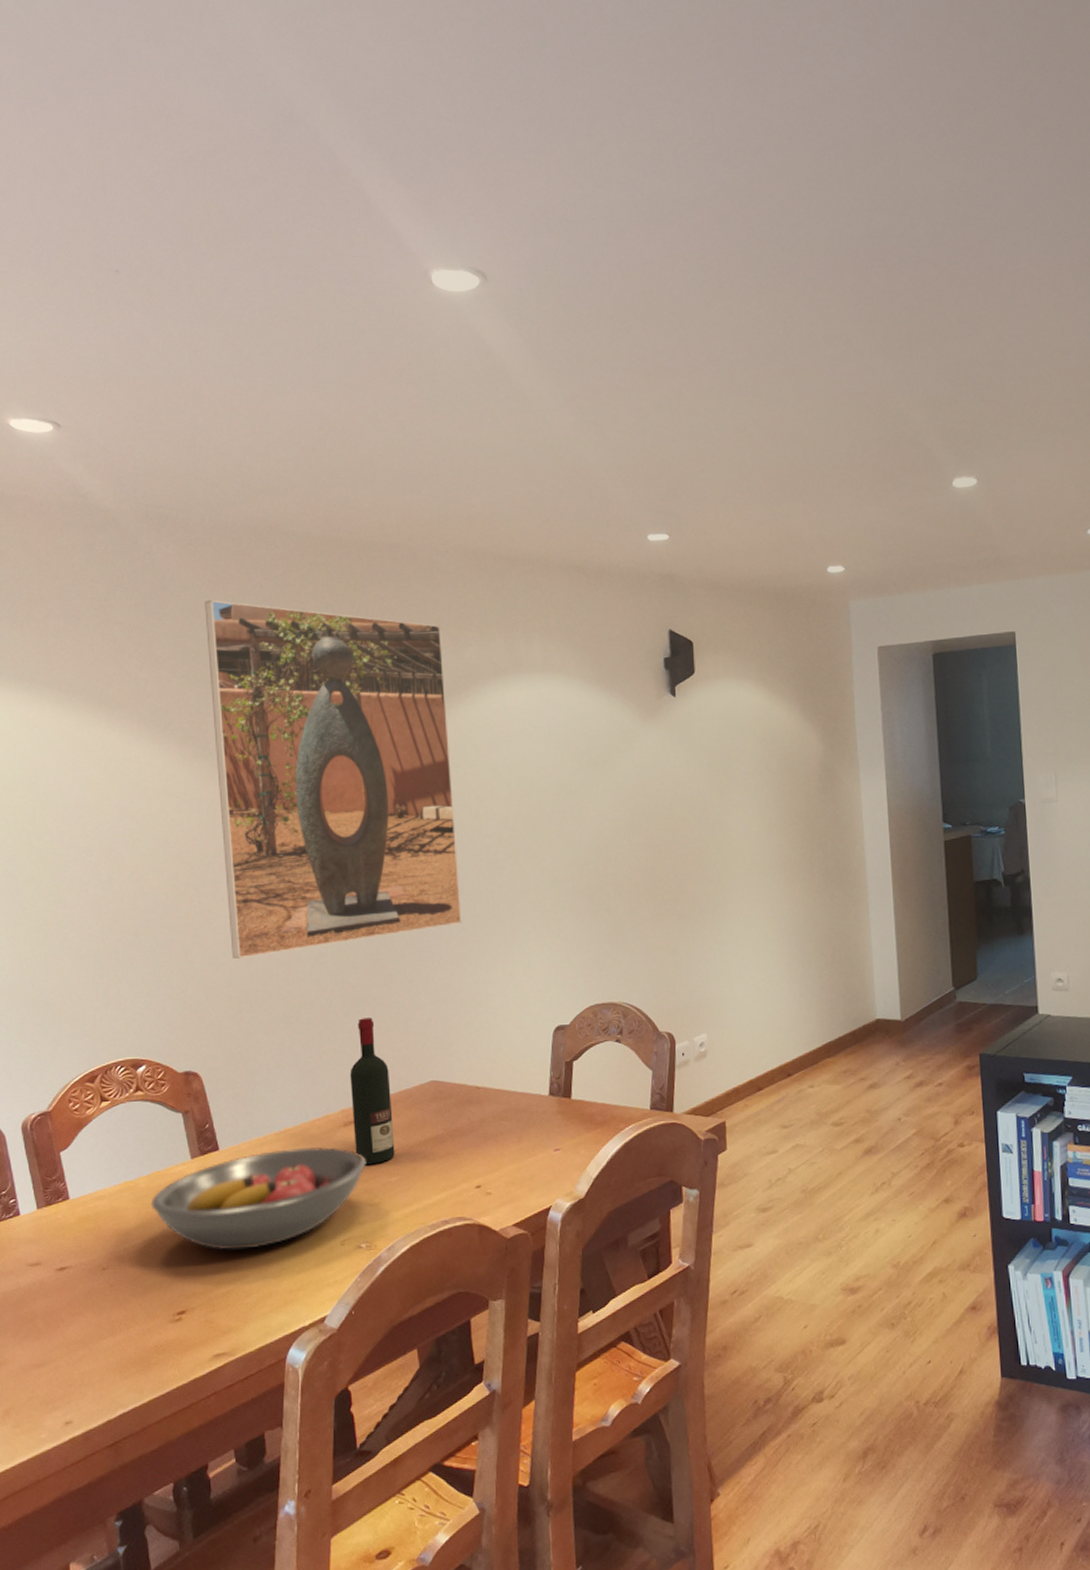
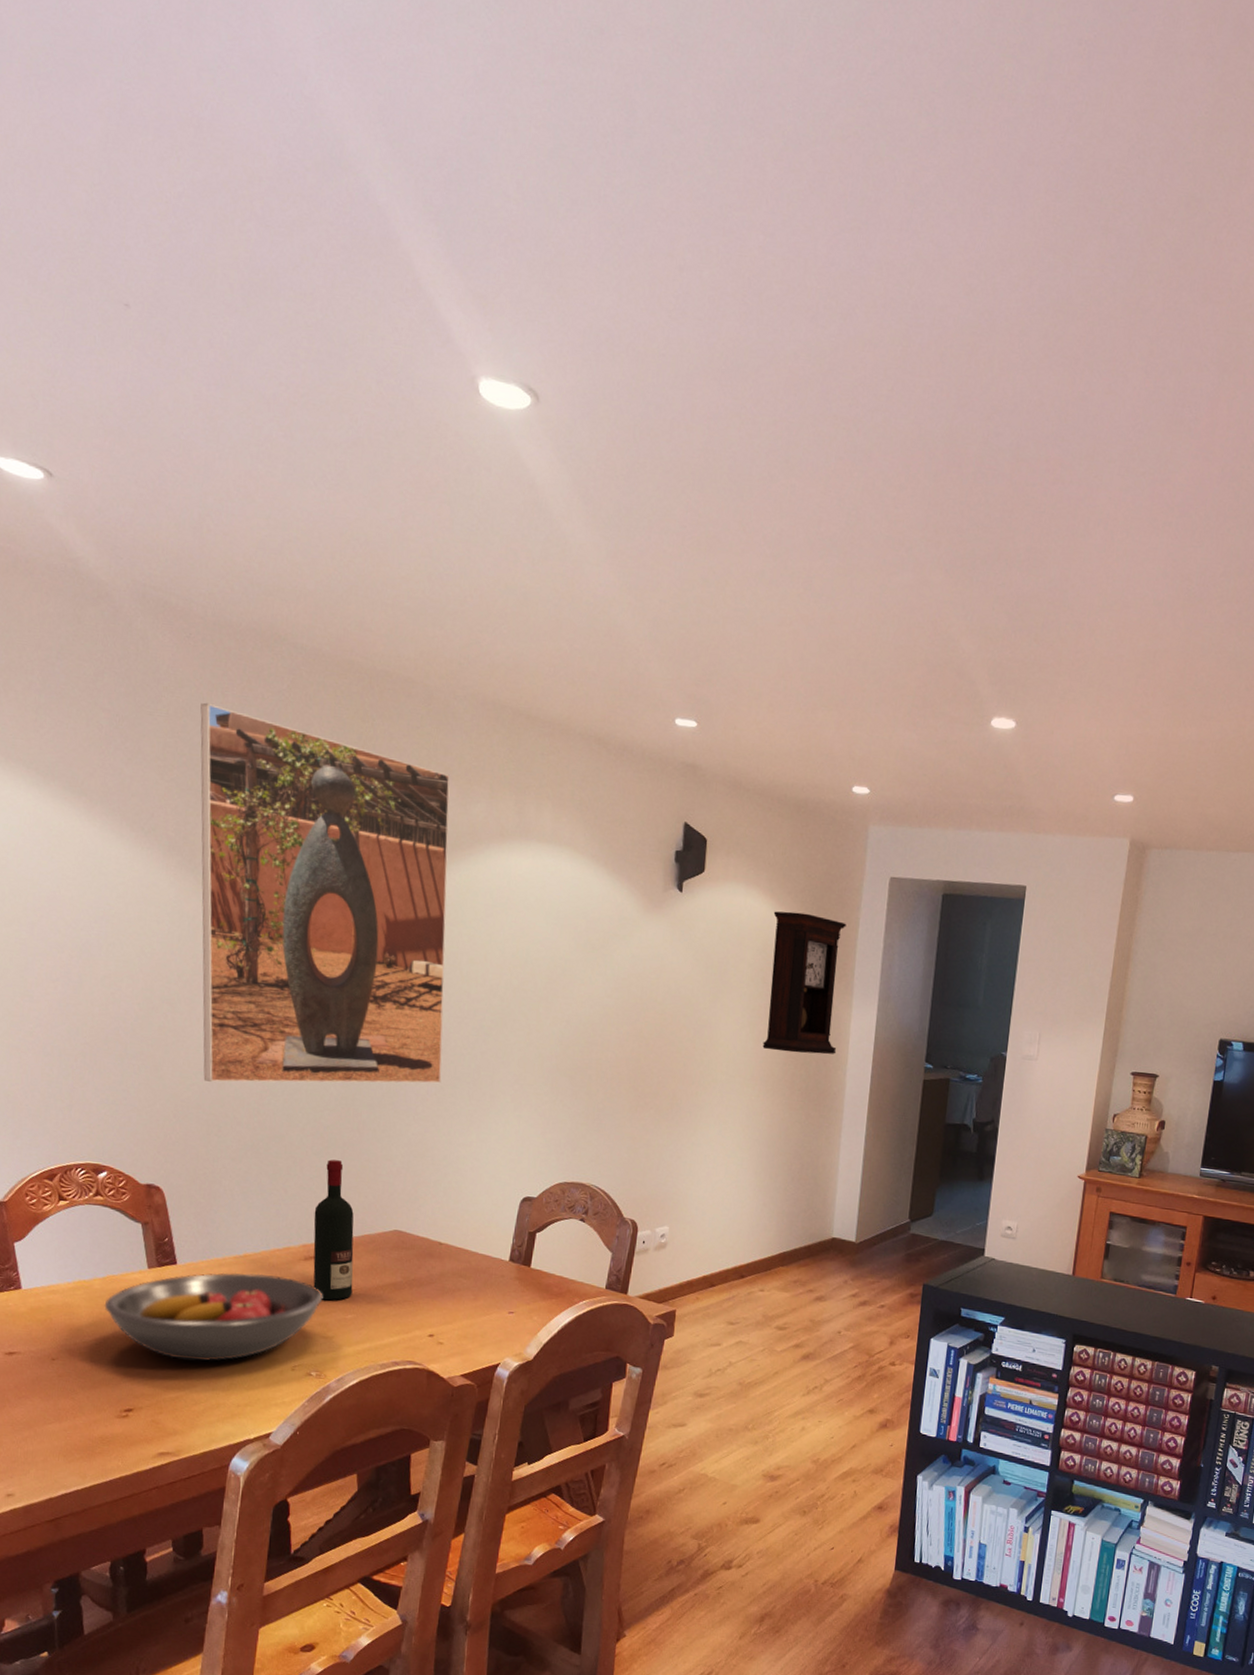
pendulum clock: none [768,696,851,837] -> present [762,911,846,1055]

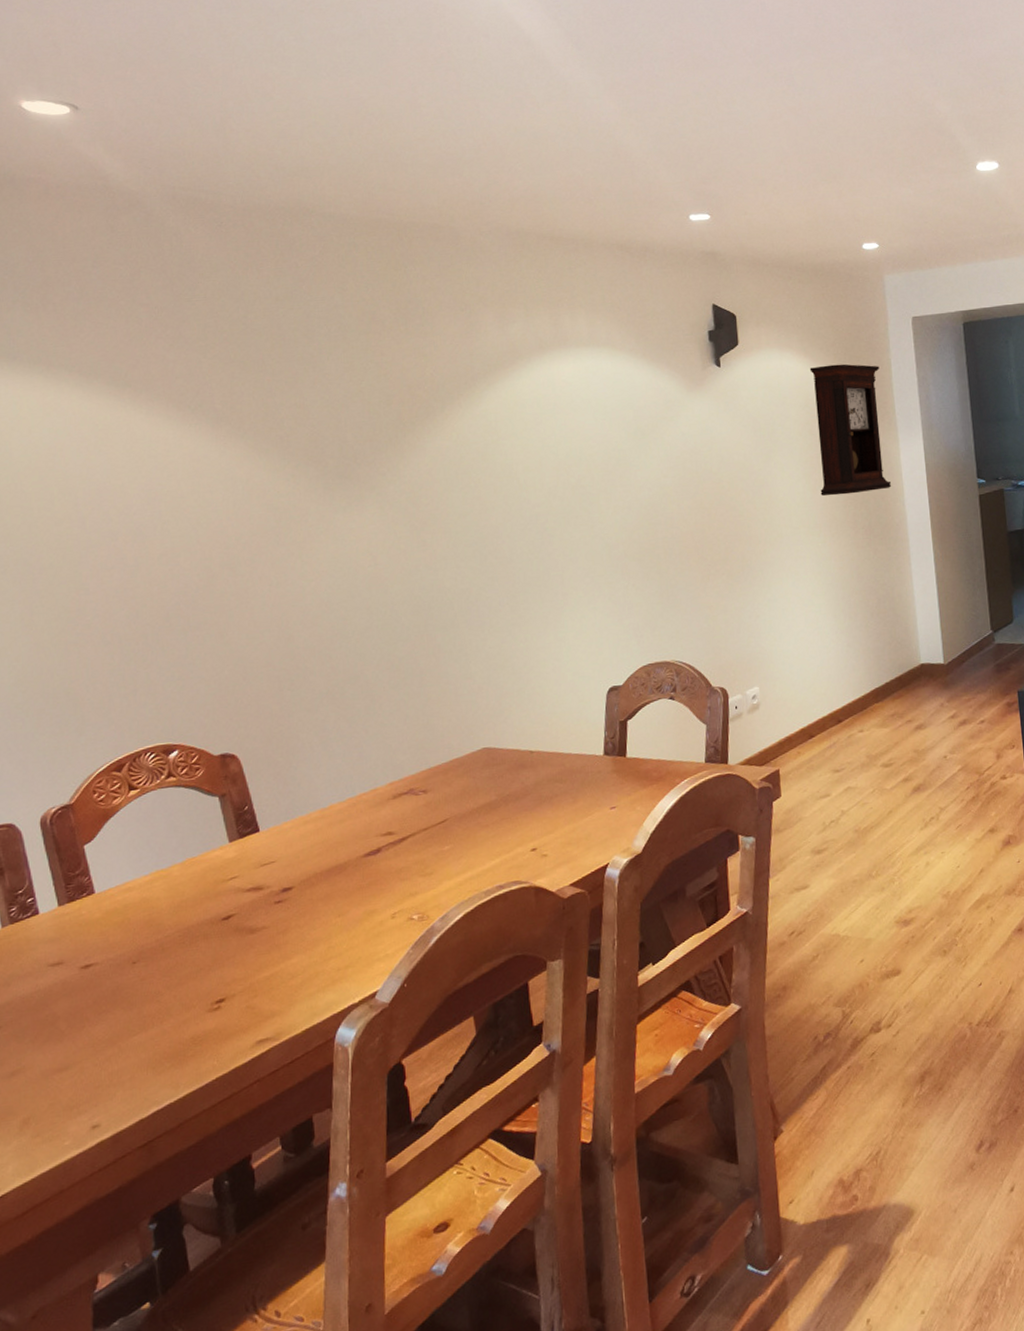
fruit bowl: present [104,1272,323,1361] -> none [185,820,417,934]
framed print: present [200,702,451,1084] -> none [237,280,512,638]
wine bottle: present [313,1159,354,1300] -> none [398,689,447,836]

